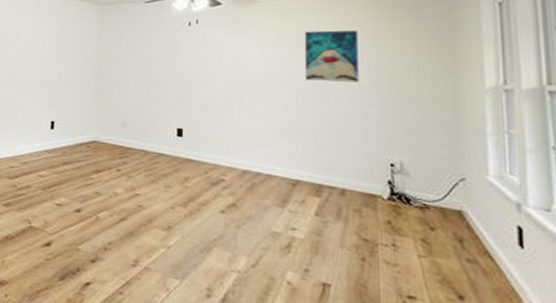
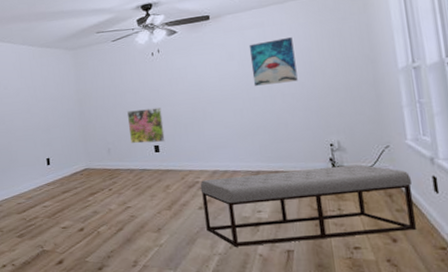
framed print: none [150,84,192,127] -> present [126,107,165,144]
bench: none [225,179,492,291] -> present [200,164,418,247]

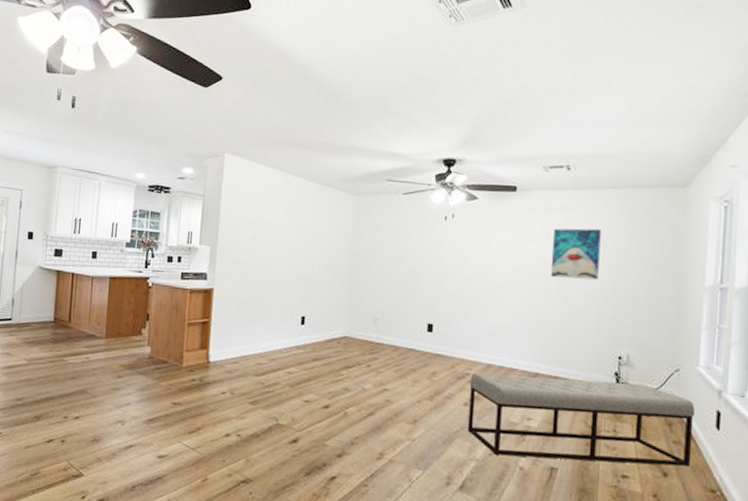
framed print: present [126,107,165,144] -> none [401,278,444,322]

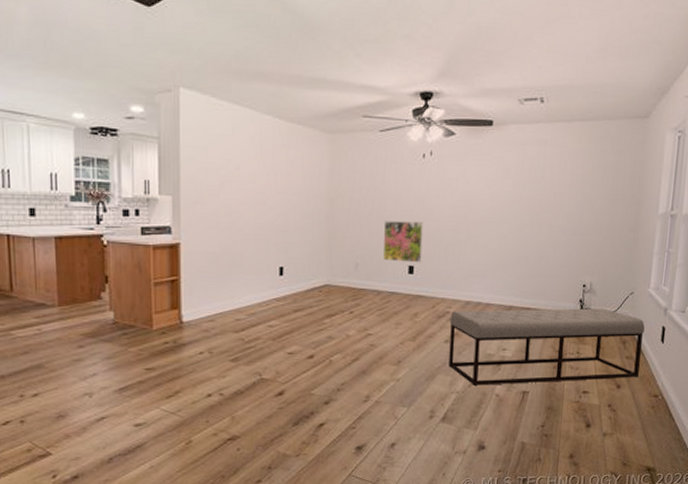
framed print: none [401,278,444,322] -> present [382,221,424,263]
wall art: present [550,228,601,280] -> none [524,162,571,213]

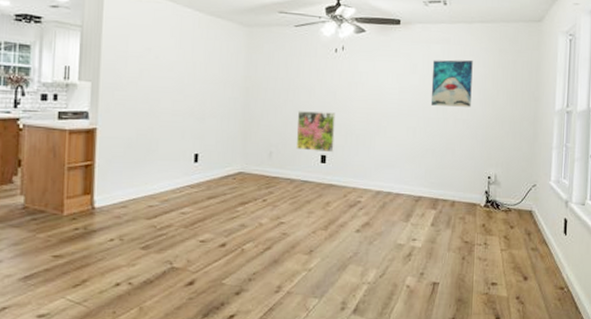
bench: present [449,308,645,385] -> none [360,199,548,276]
wall art: none [524,162,571,213] -> present [430,60,473,107]

